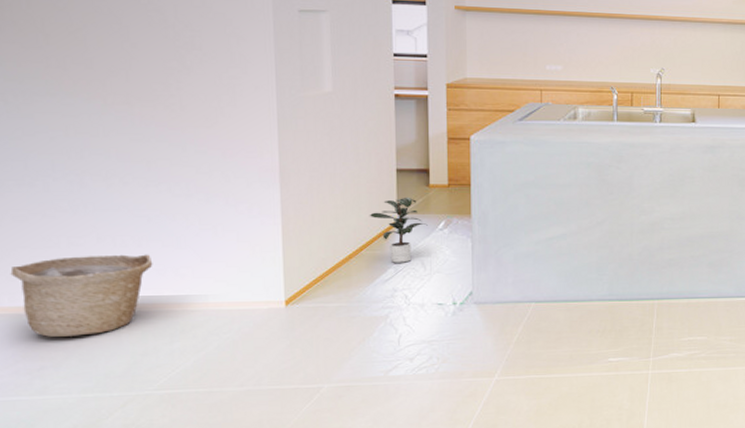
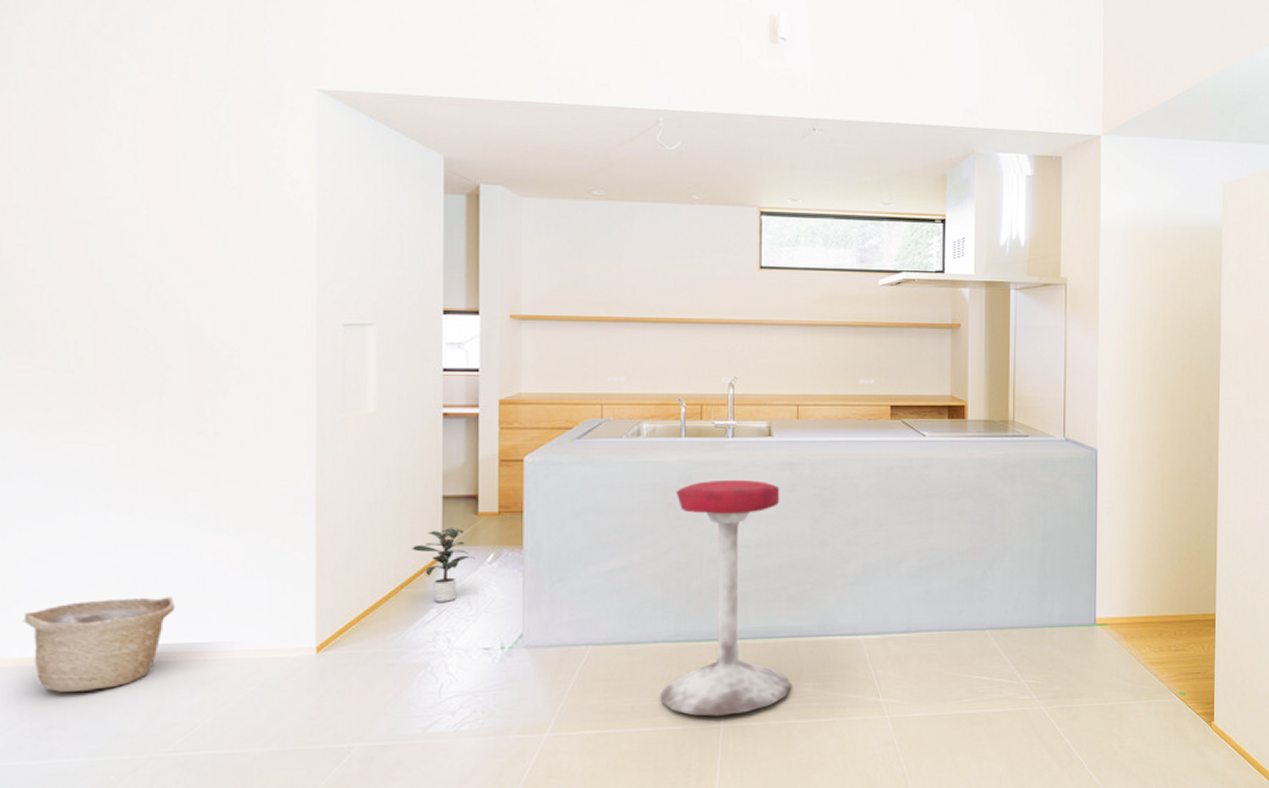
stool: none [596,160,711,364] -> present [660,479,791,716]

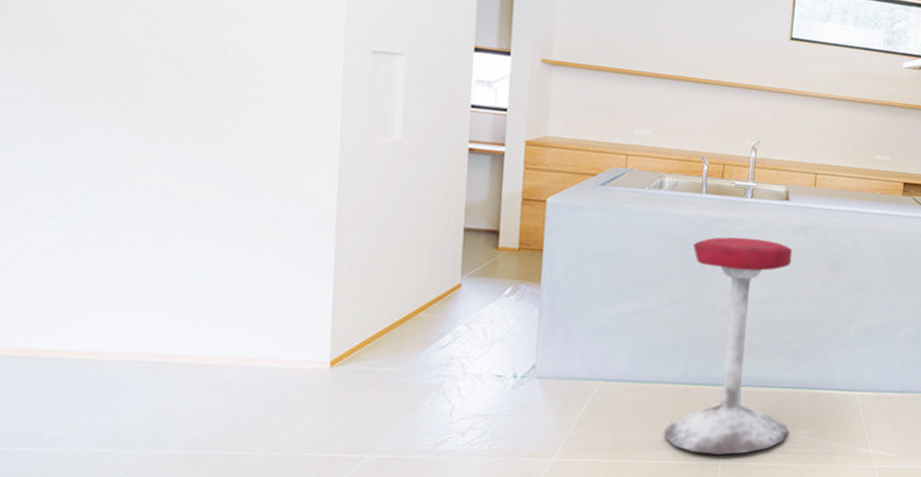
basket: present [23,596,176,692] -> none [29,298,188,385]
potted plant: present [411,526,475,602] -> none [430,258,493,329]

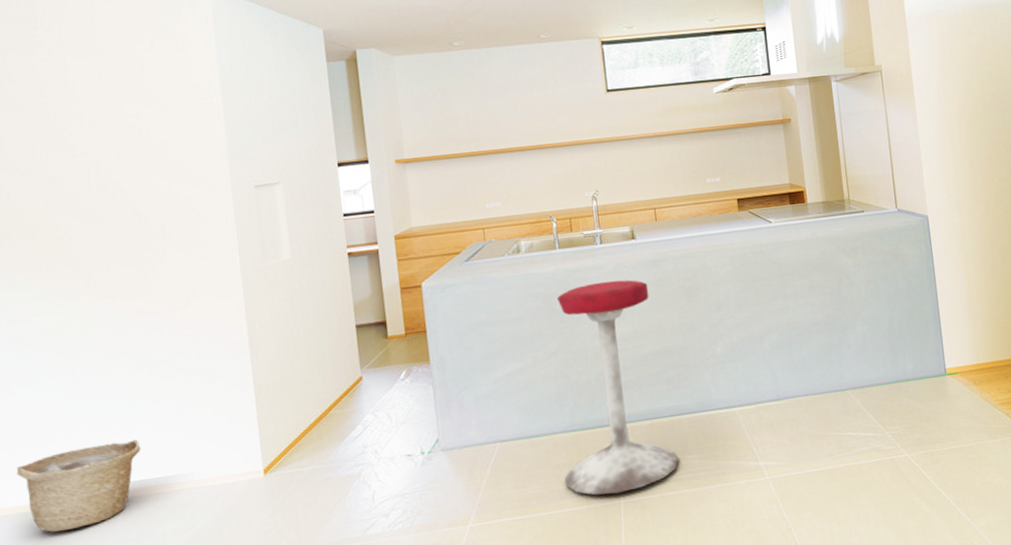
basket: none [29,298,188,385] -> present [16,439,141,532]

